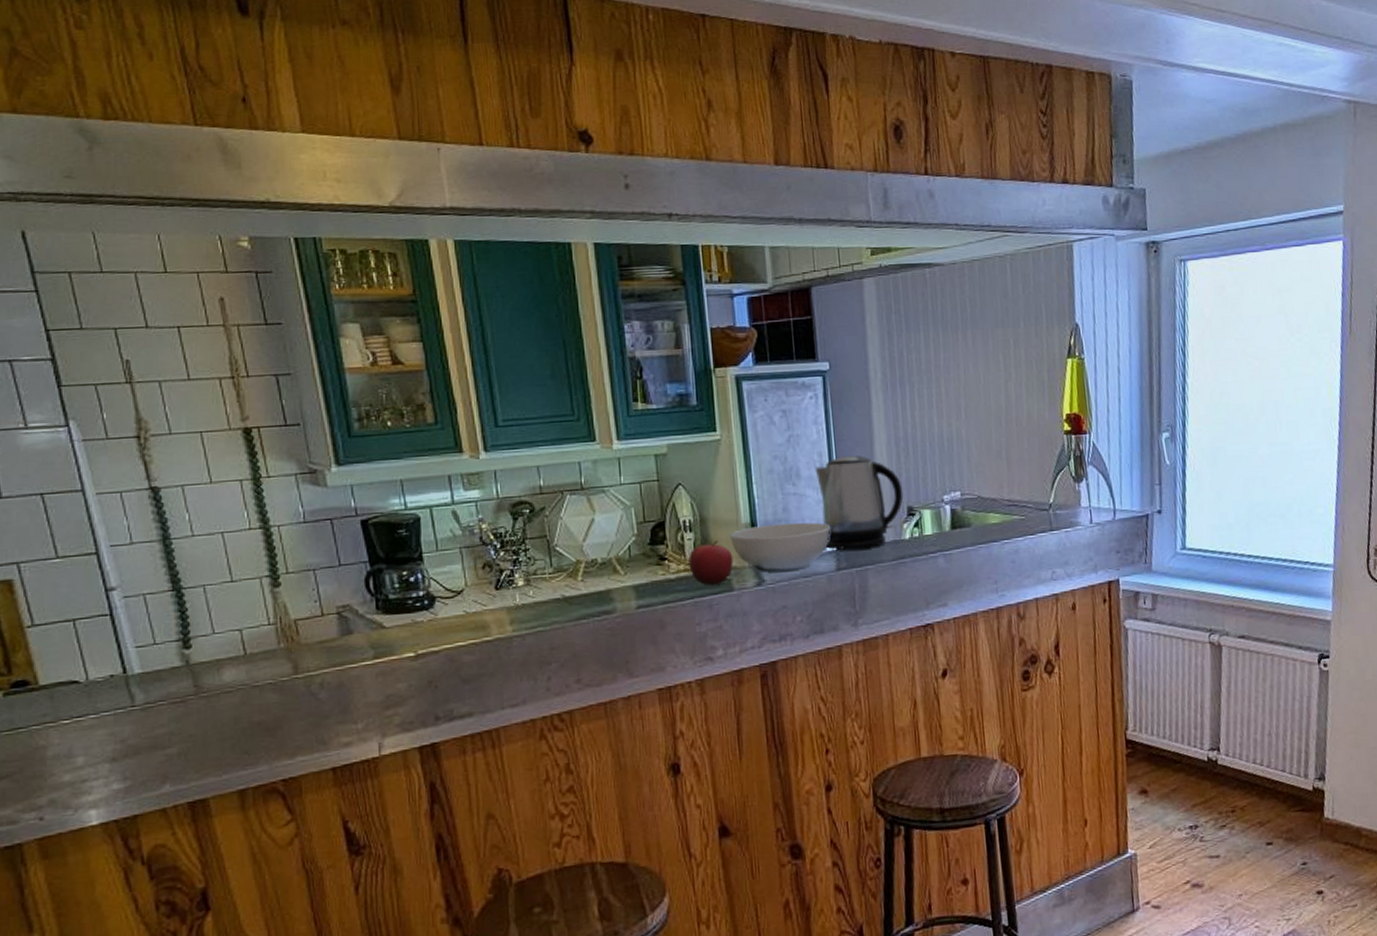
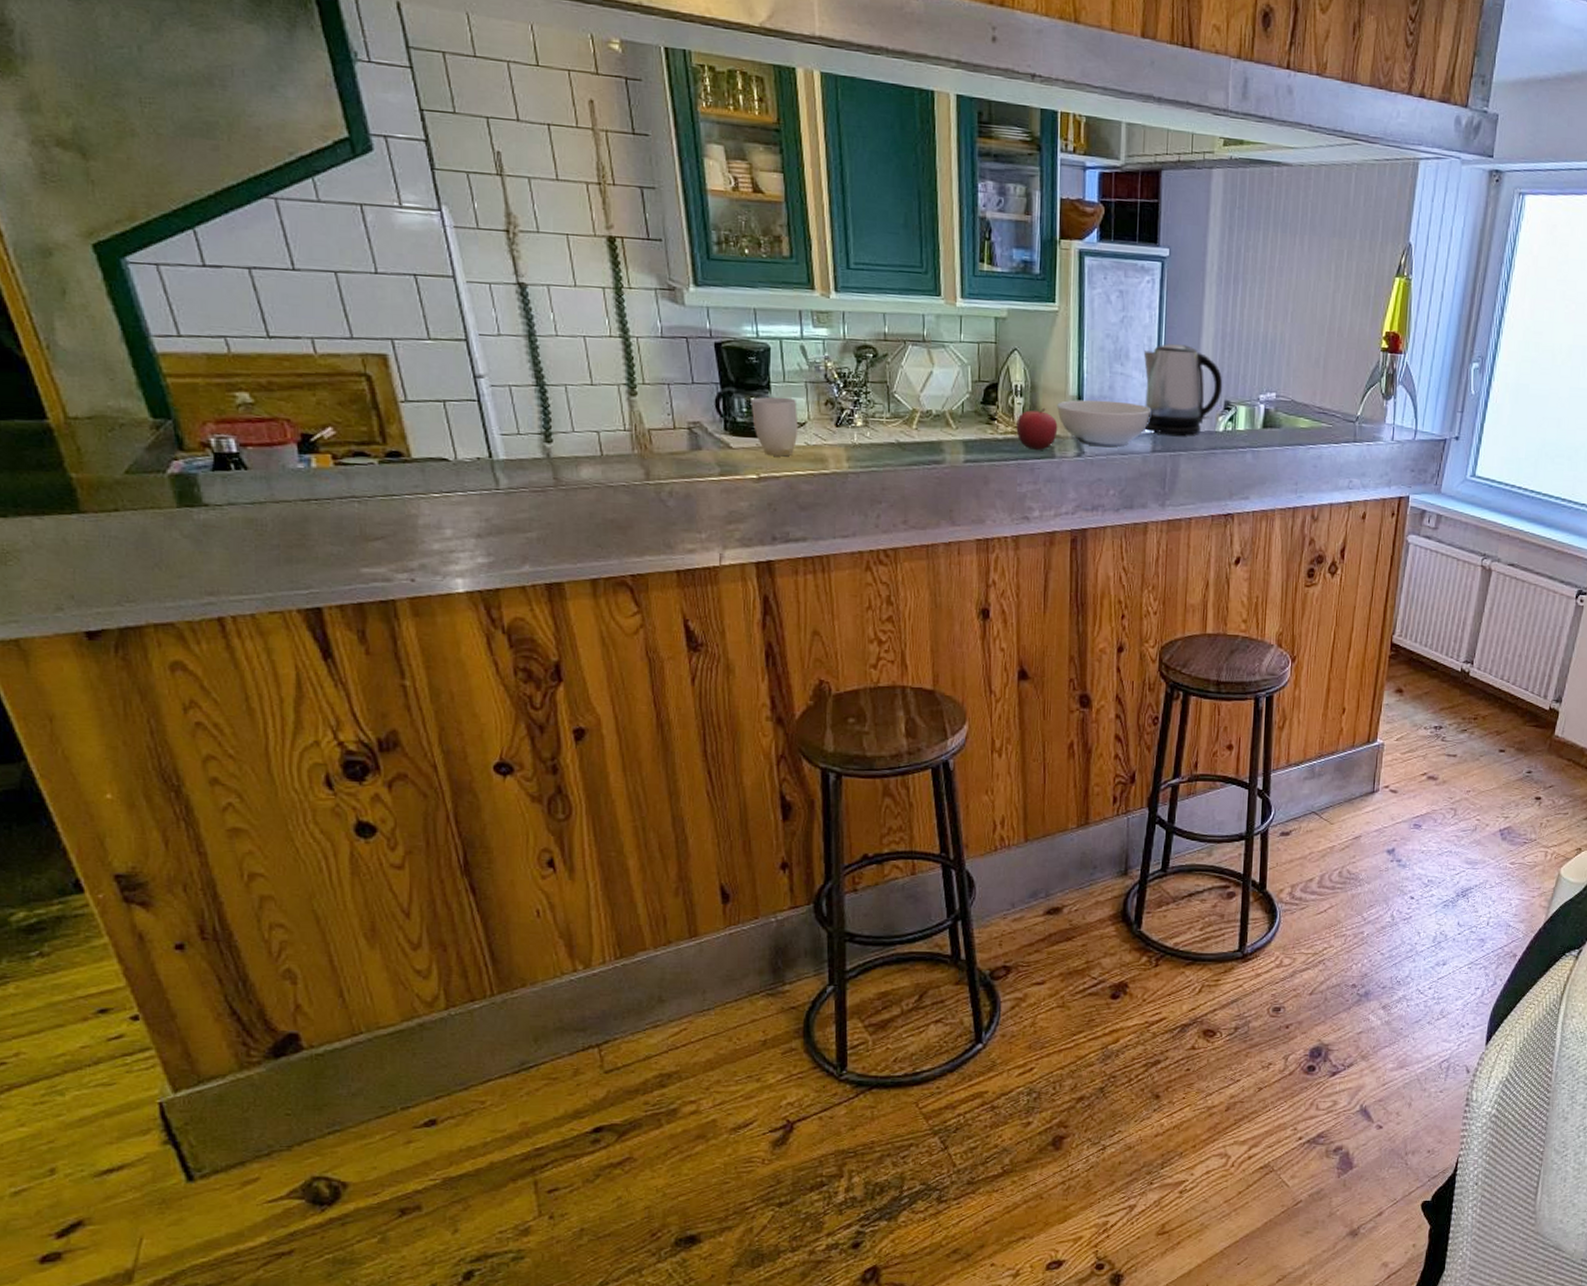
mug: none [403,566,456,631] -> present [751,396,799,457]

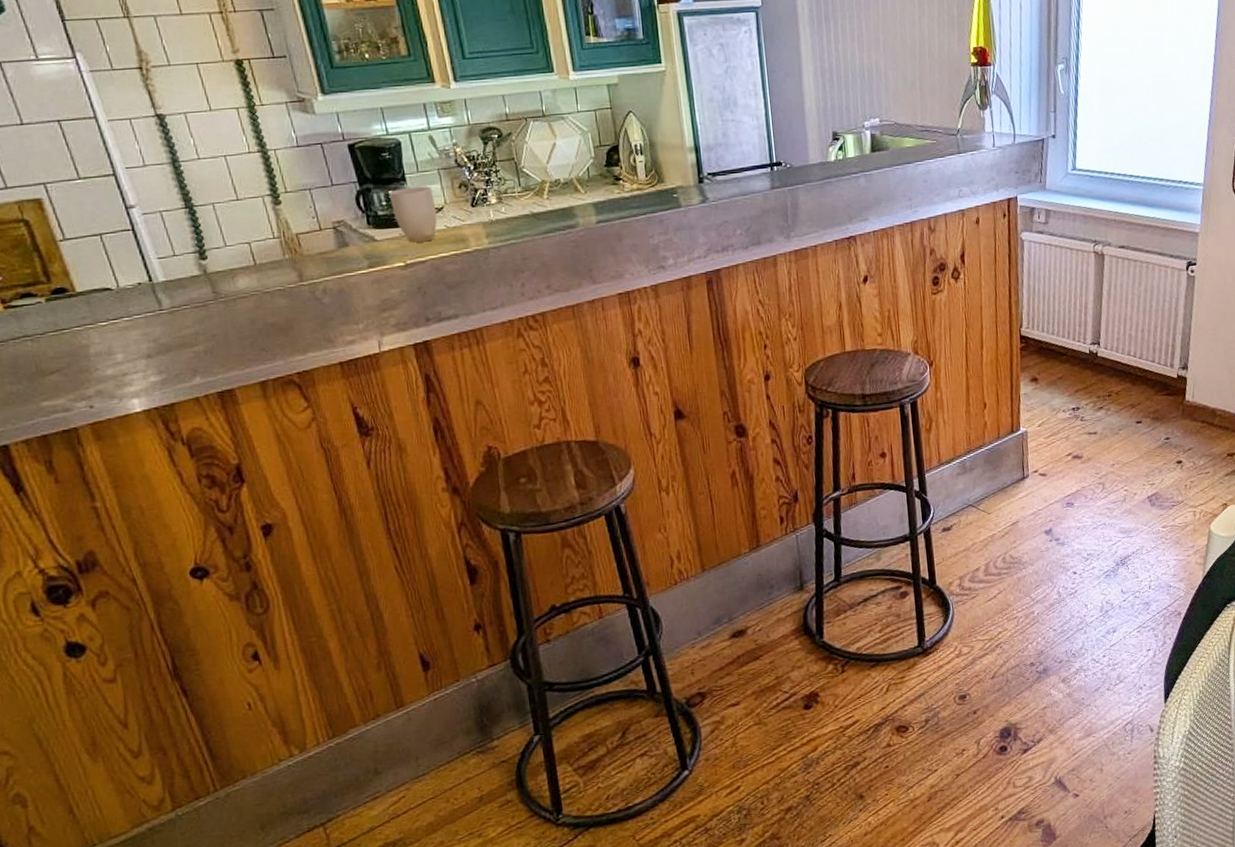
fruit: present [1016,407,1058,450] -> none [640,162,680,203]
bowl: present [1056,399,1152,447] -> none [675,146,766,191]
kettle: present [1143,343,1223,436] -> none [750,85,829,171]

